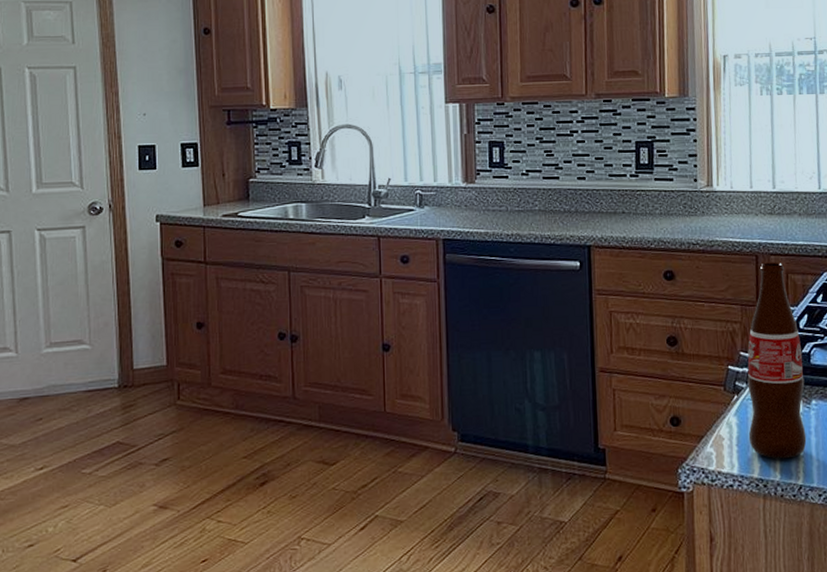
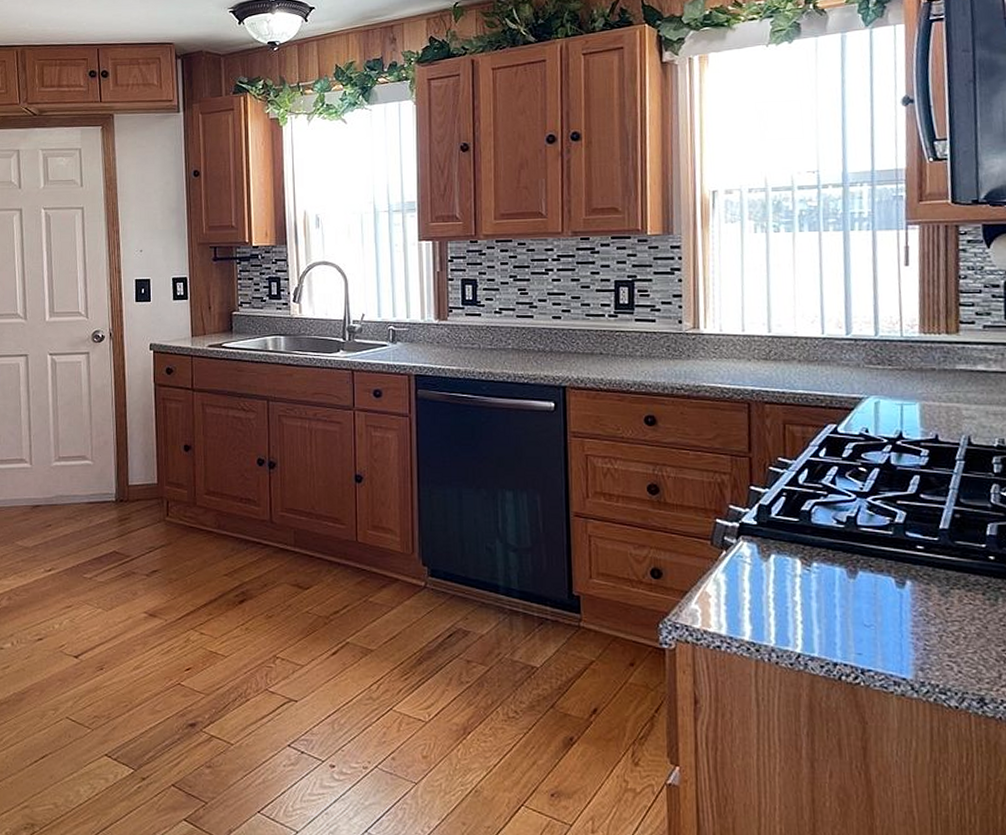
bottle: present [747,262,807,459] -> none [737,411,806,623]

